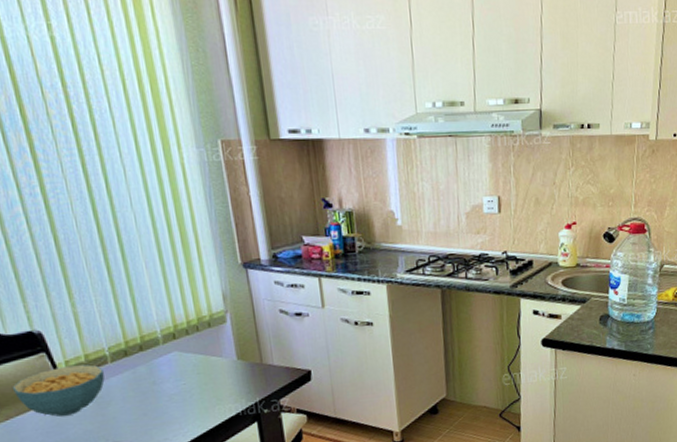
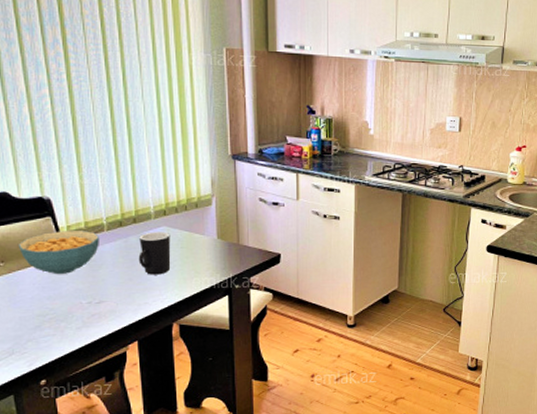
mug: none [148,357,189,408] -> present [138,232,171,275]

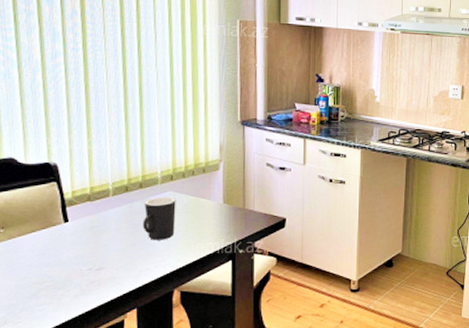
cereal bowl: present [18,231,99,274] -> none [20,196,104,240]

